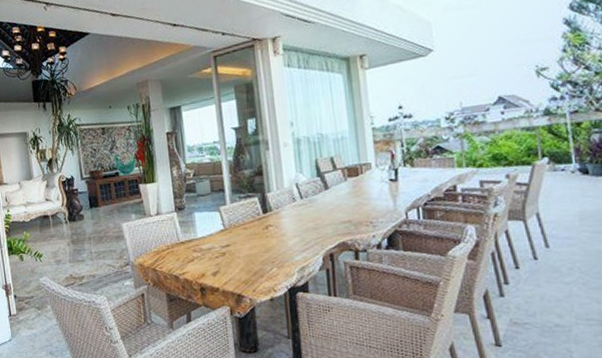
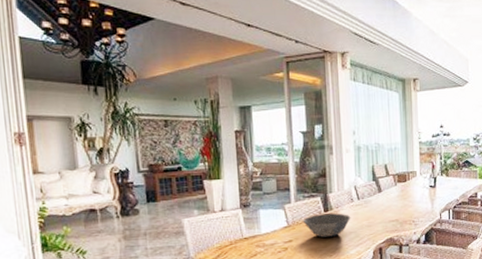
bowl: none [240,214,294,242] -> present [303,213,351,238]

